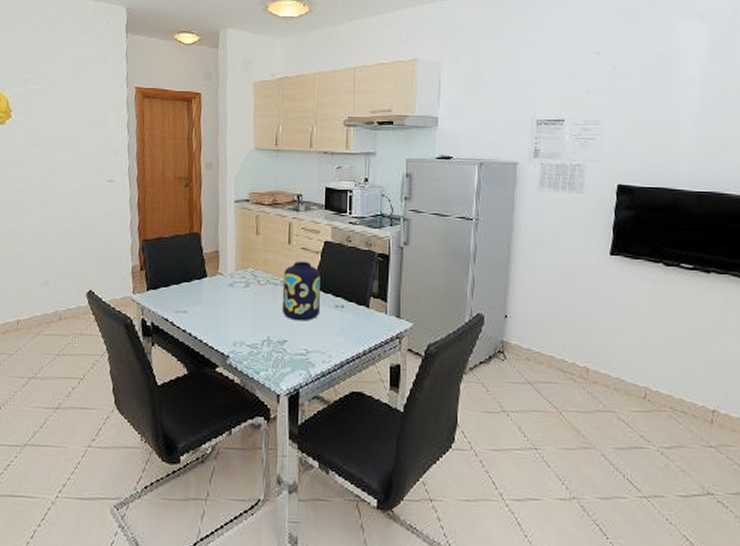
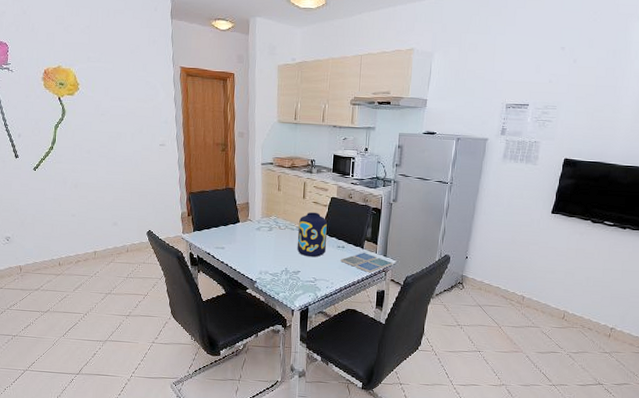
drink coaster: none [340,312,409,341] -> present [340,252,393,273]

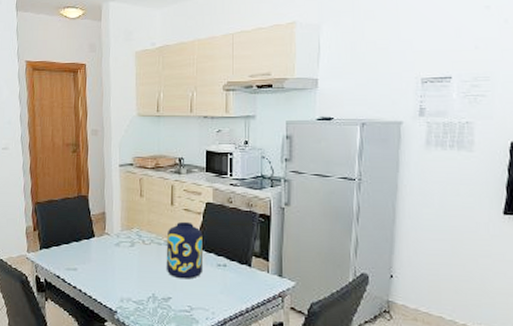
drink coaster: present [340,252,393,273] -> none [222,271,292,300]

